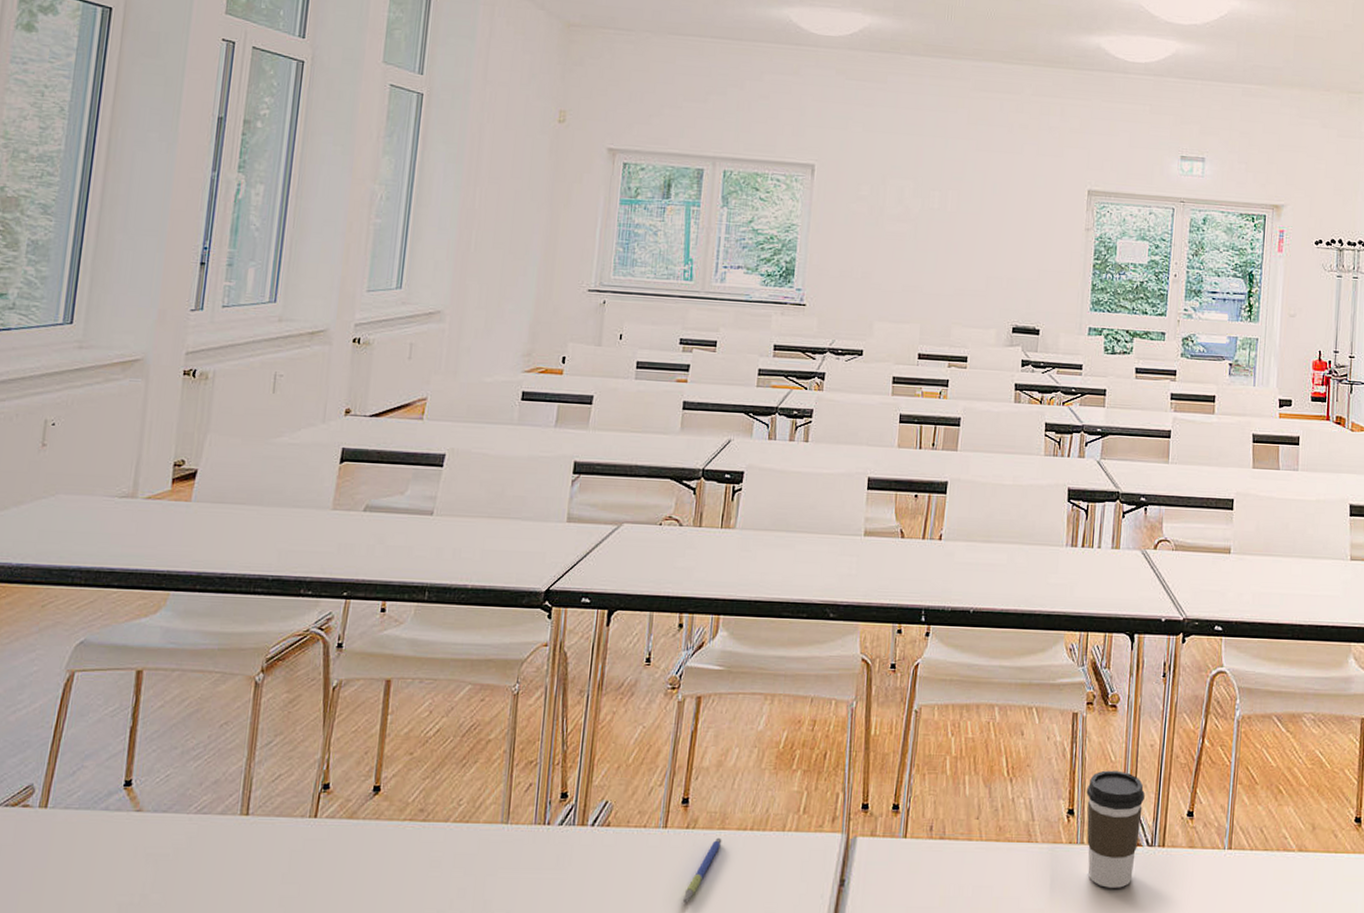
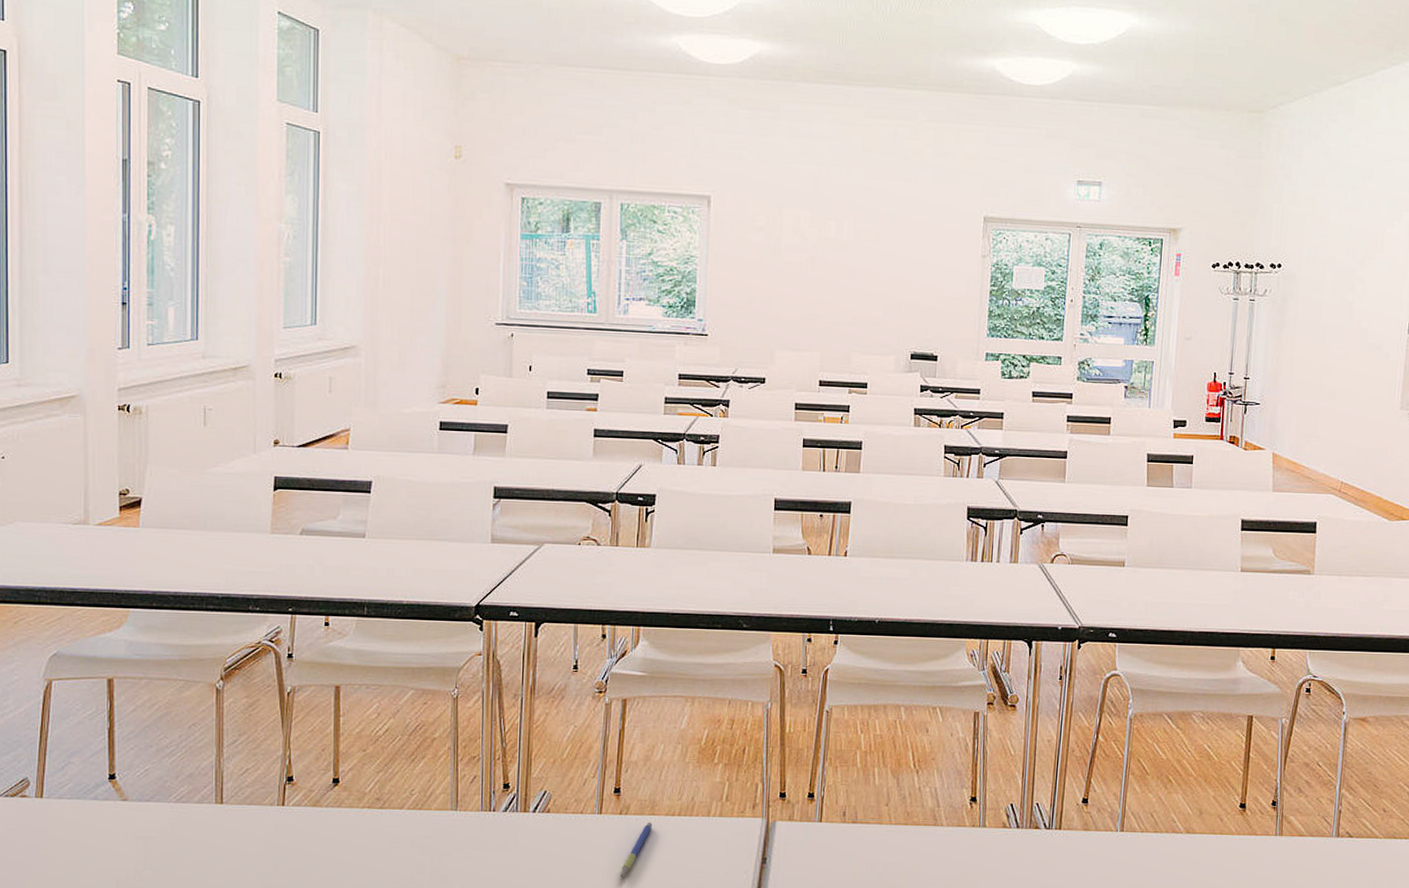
coffee cup: present [1086,770,1145,888] -> none [988,763,1042,865]

